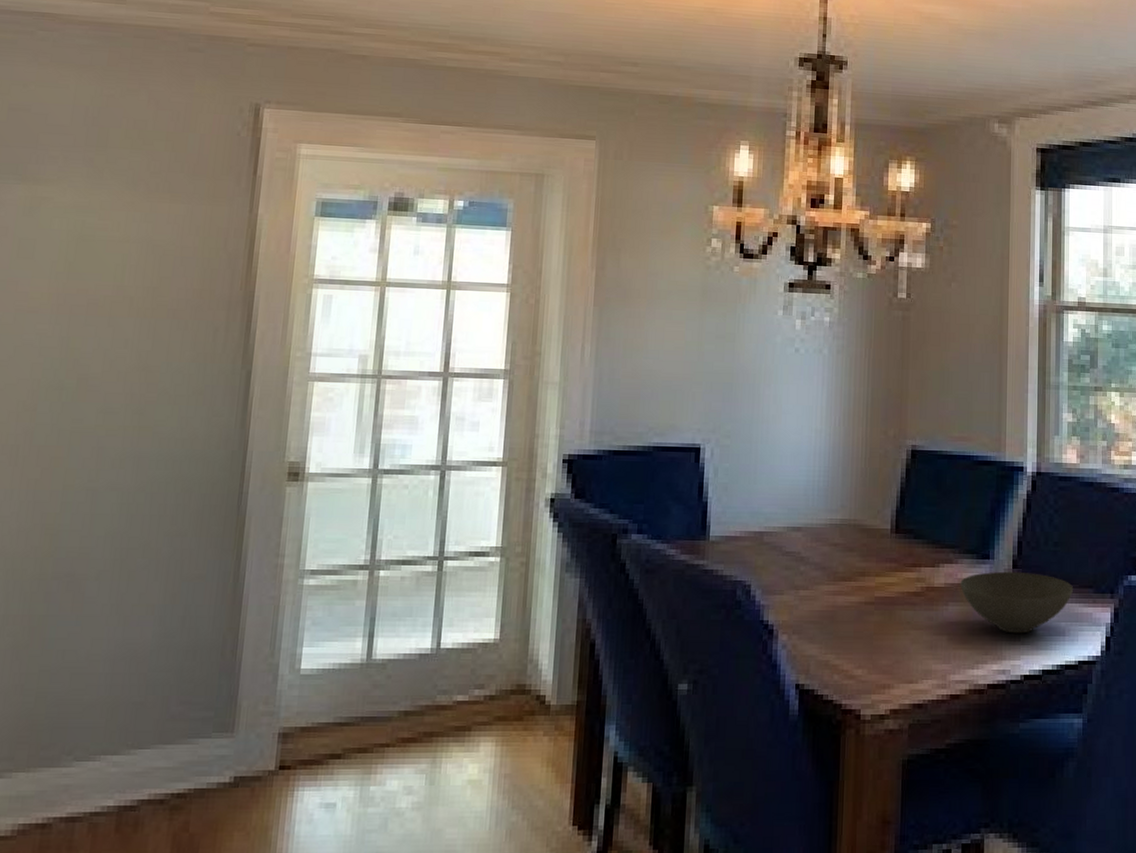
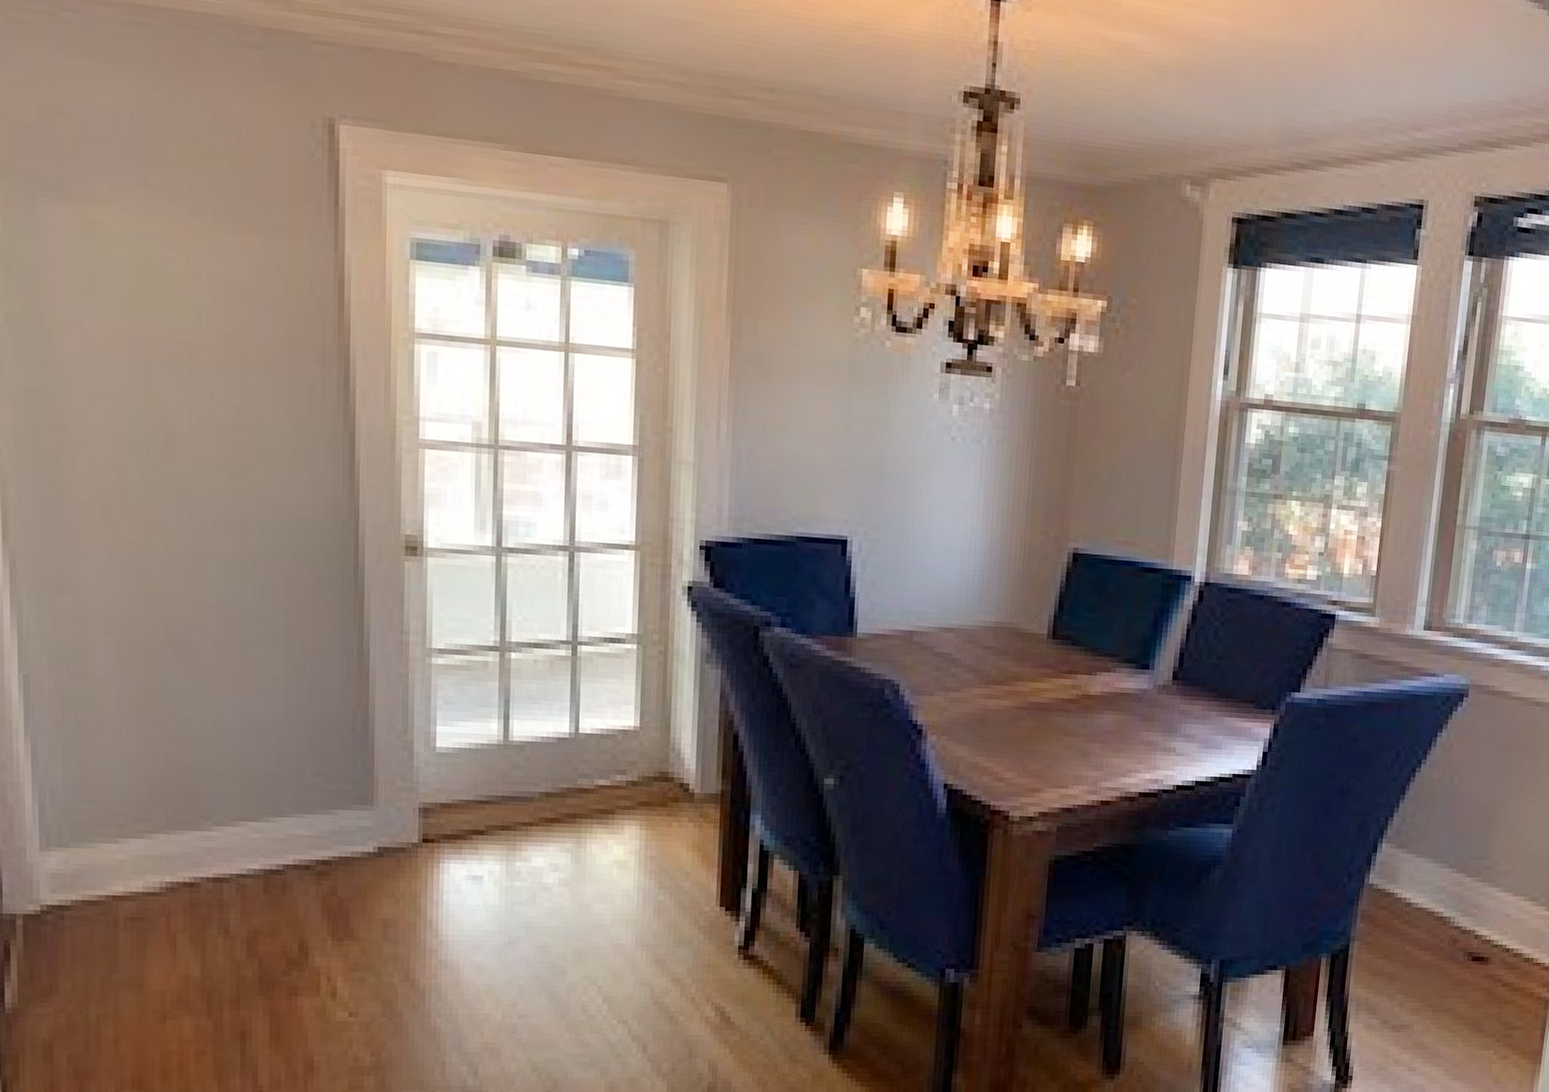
bowl: present [960,571,1073,634] -> none [1117,682,1234,745]

